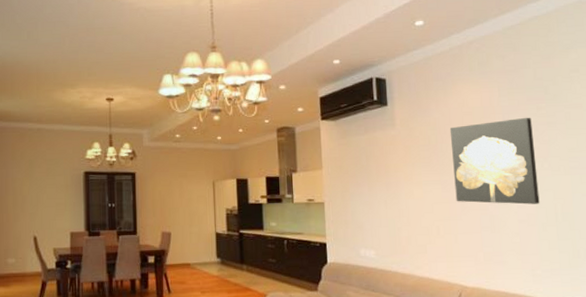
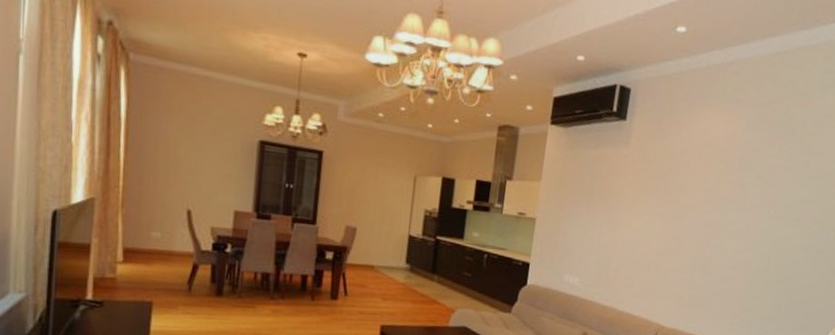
wall art: present [449,117,540,205] -> none [674,156,771,252]

